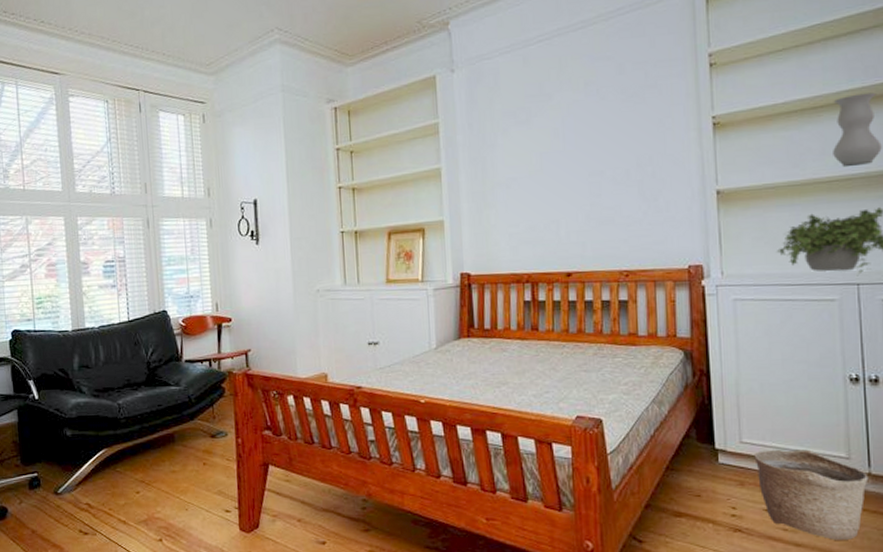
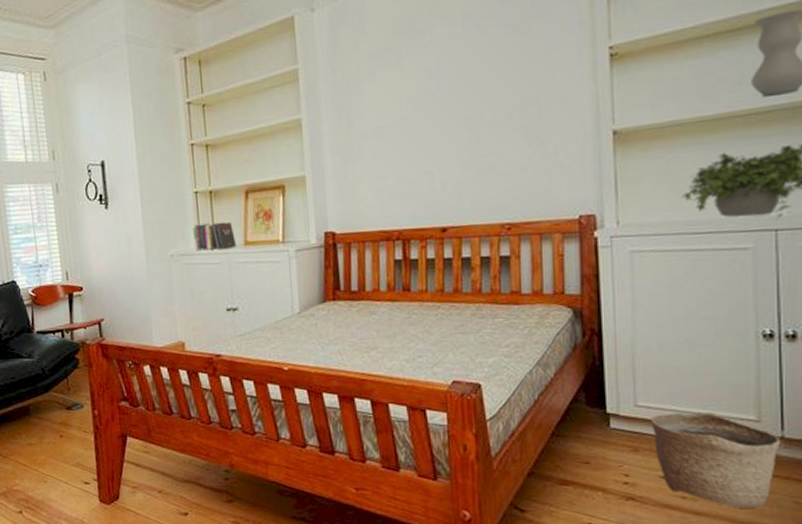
books: none [338,260,378,287] -> present [193,222,236,251]

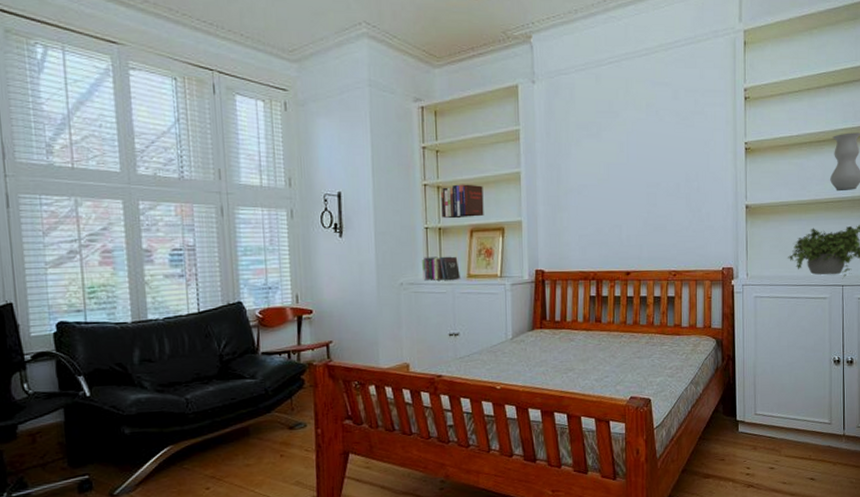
books: none [210,138,260,180] -> present [441,184,484,219]
basket: present [650,412,781,508] -> none [765,418,843,489]

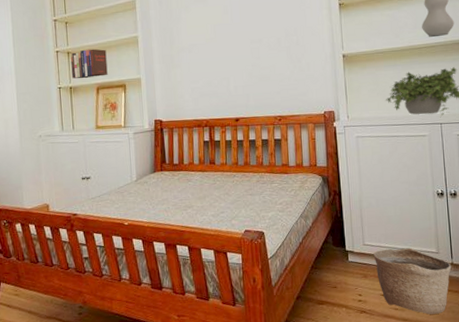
books: present [422,256,460,281] -> none [57,111,90,133]
basket: none [765,418,843,489] -> present [373,247,452,315]

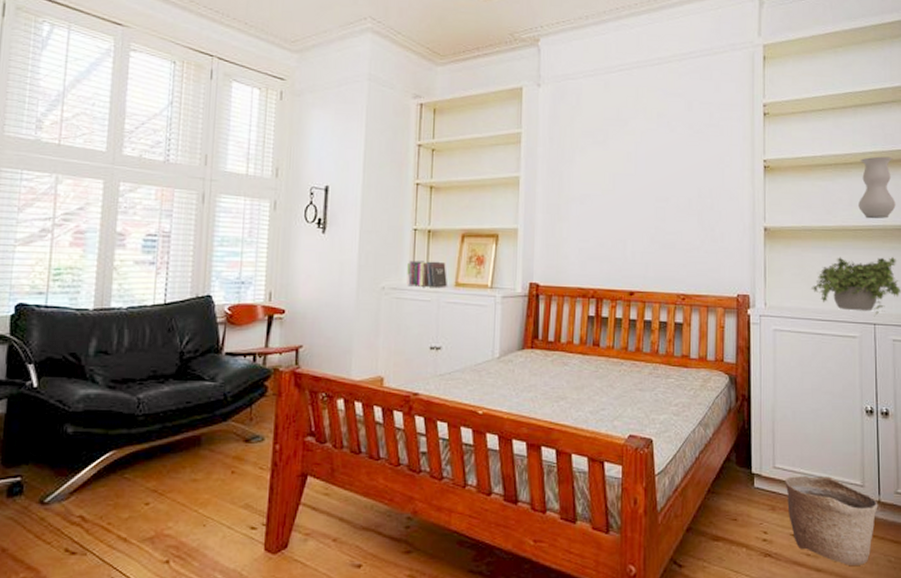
books: none [57,111,90,133] -> present [407,260,447,288]
books: present [70,48,108,79] -> none [432,185,479,222]

